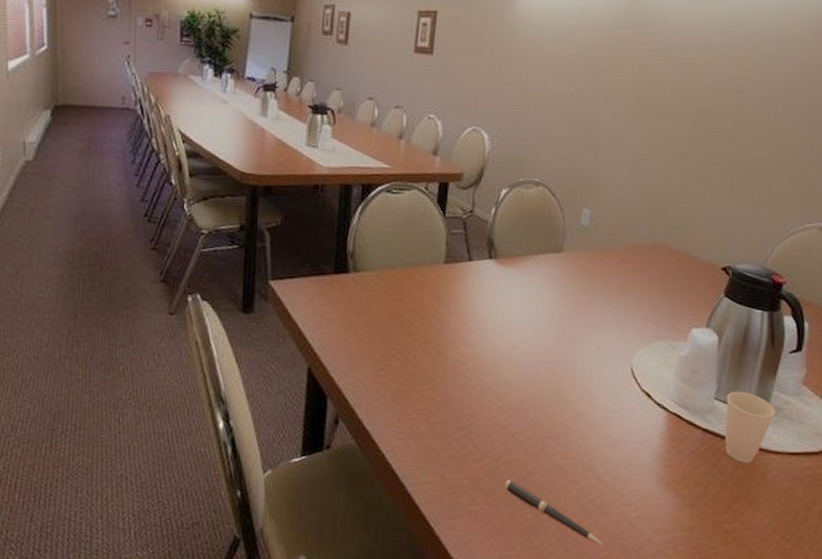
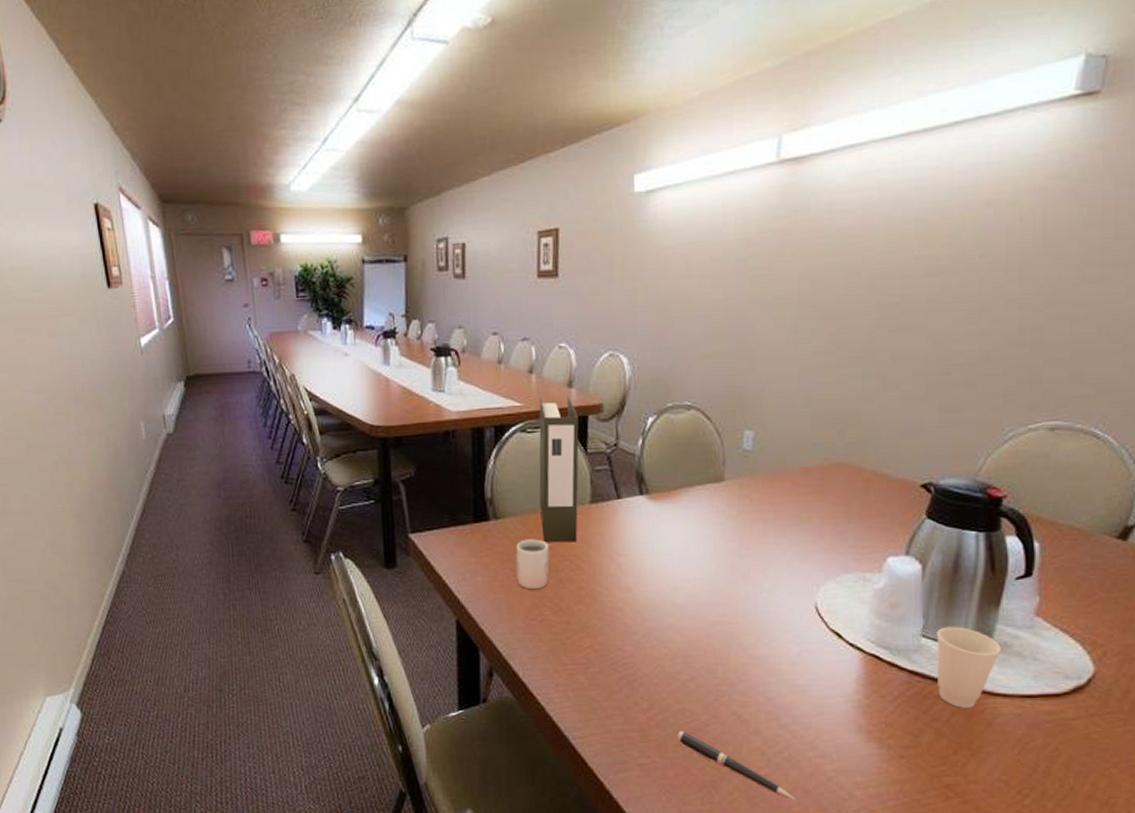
mug: none [370,293,403,342] -> present [516,539,550,590]
binder: none [397,160,440,299] -> present [539,396,579,543]

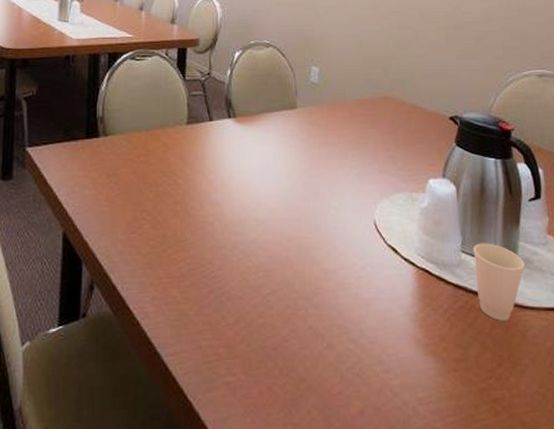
mug: present [516,539,550,590] -> none [120,155,150,203]
binder: present [539,396,579,543] -> none [144,29,179,159]
pen: present [677,731,796,799] -> none [260,346,367,418]

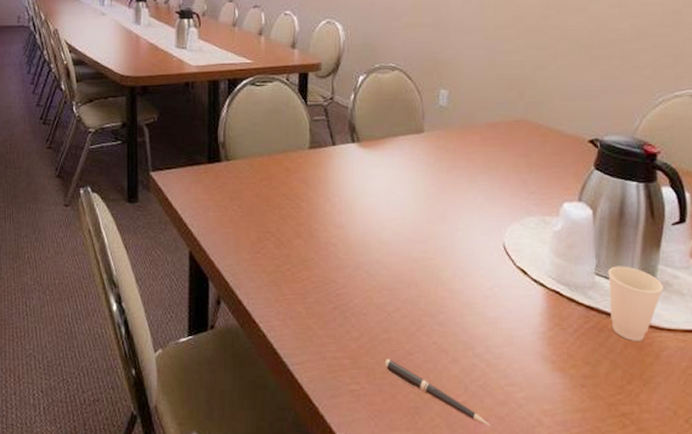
pen: none [260,346,367,418] -> present [385,359,491,426]

